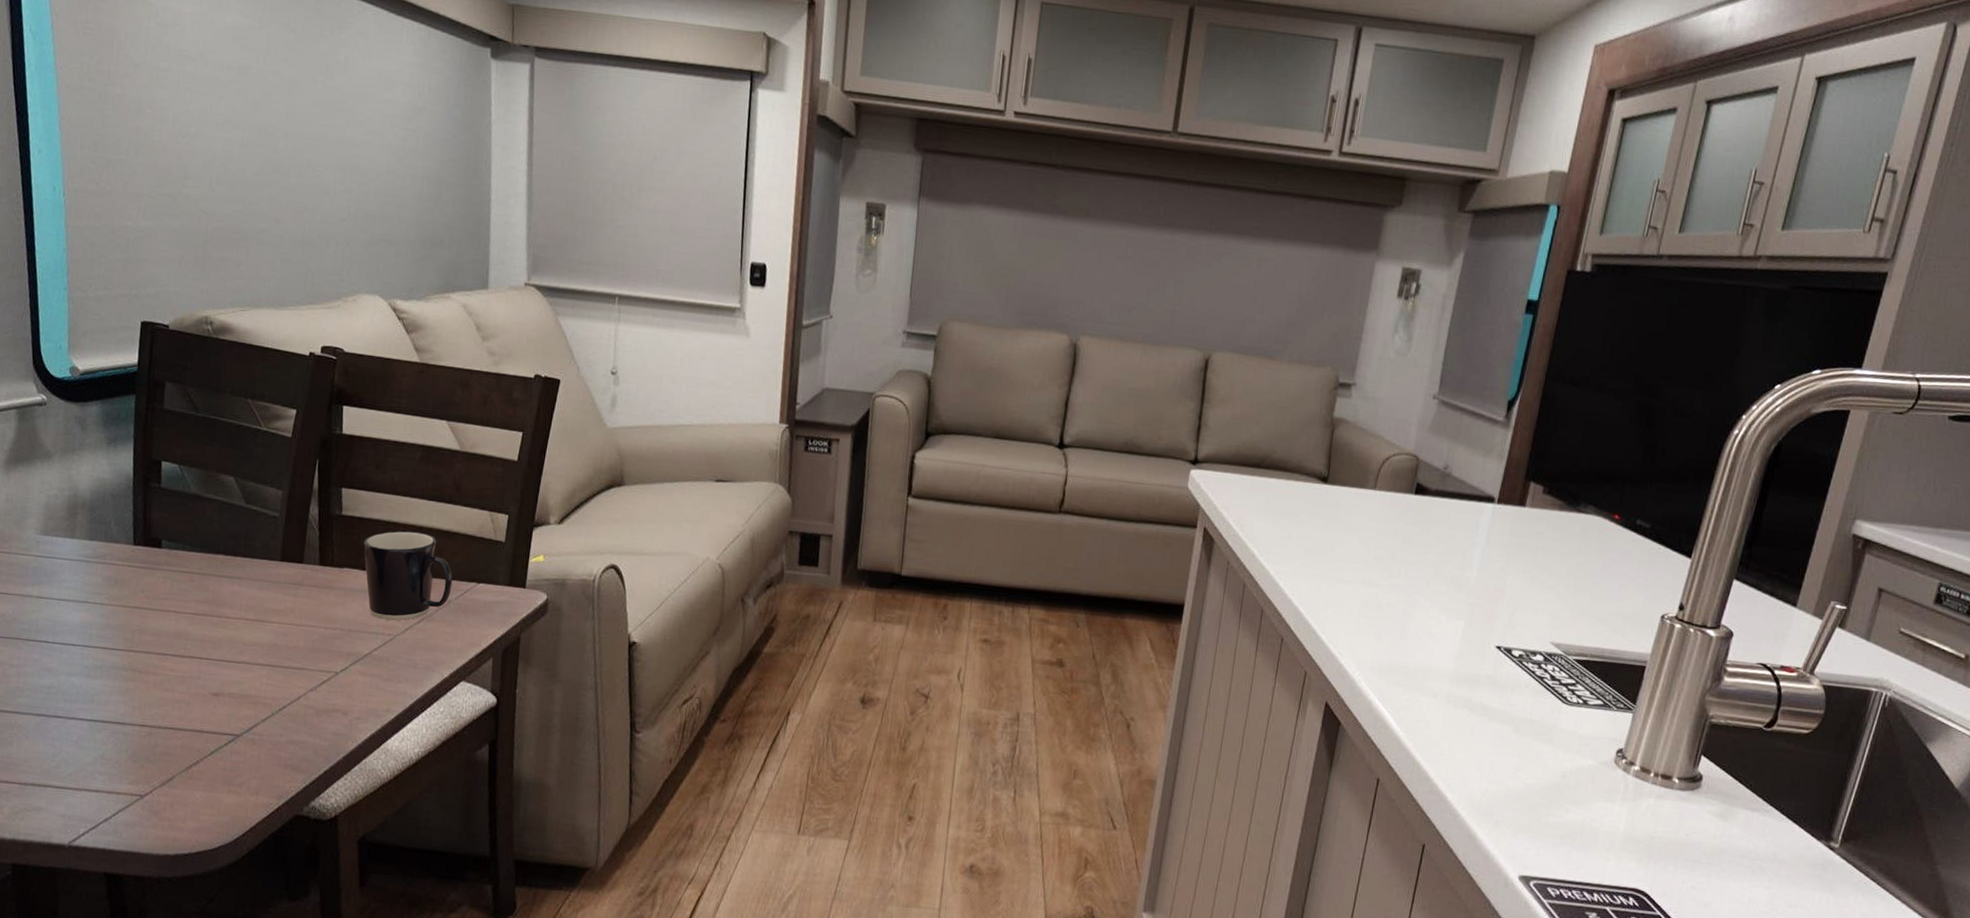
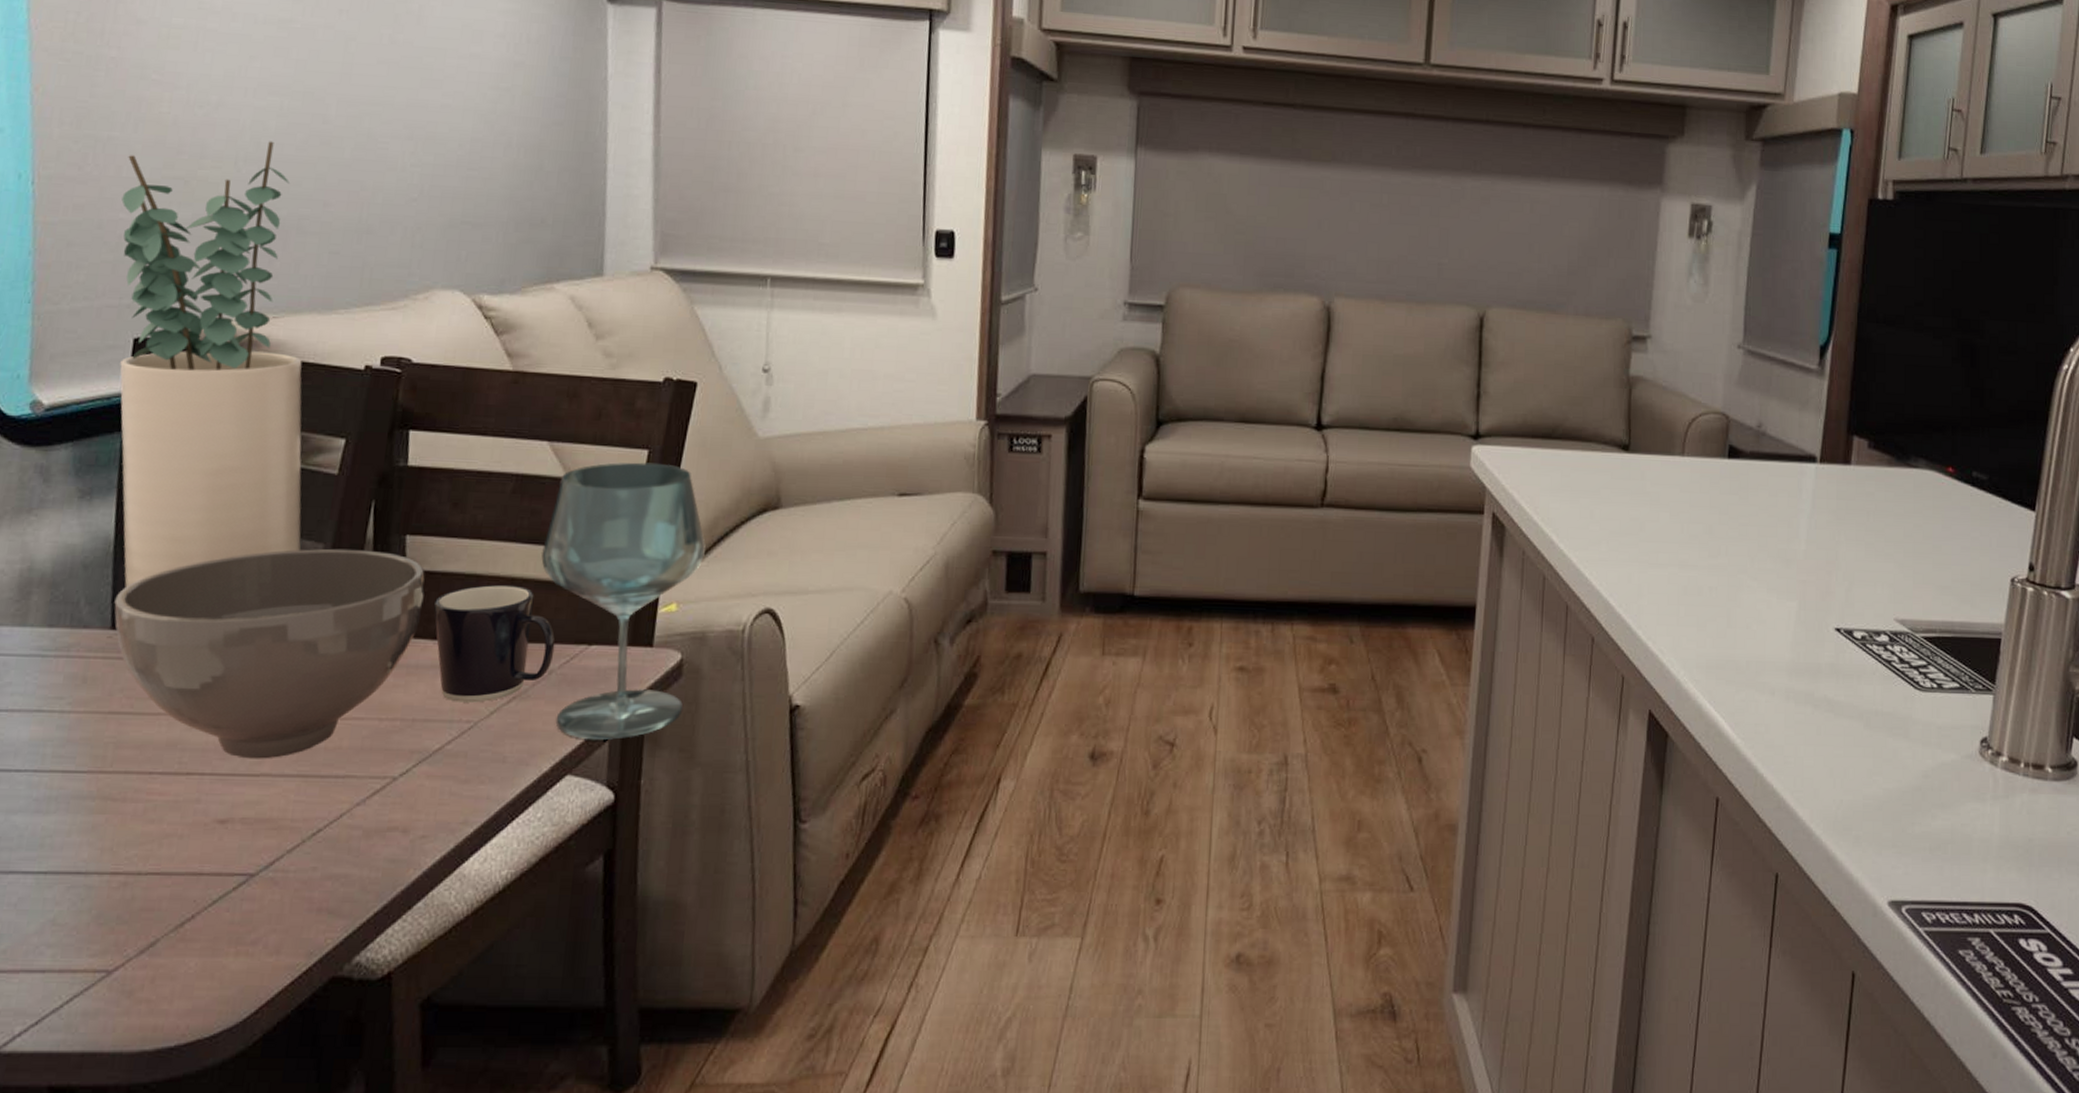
vase: none [128,167,266,515] -> present [120,141,302,588]
bowl: none [135,493,357,651] -> present [114,548,425,759]
wine glass: none [441,441,566,658] -> present [540,462,706,740]

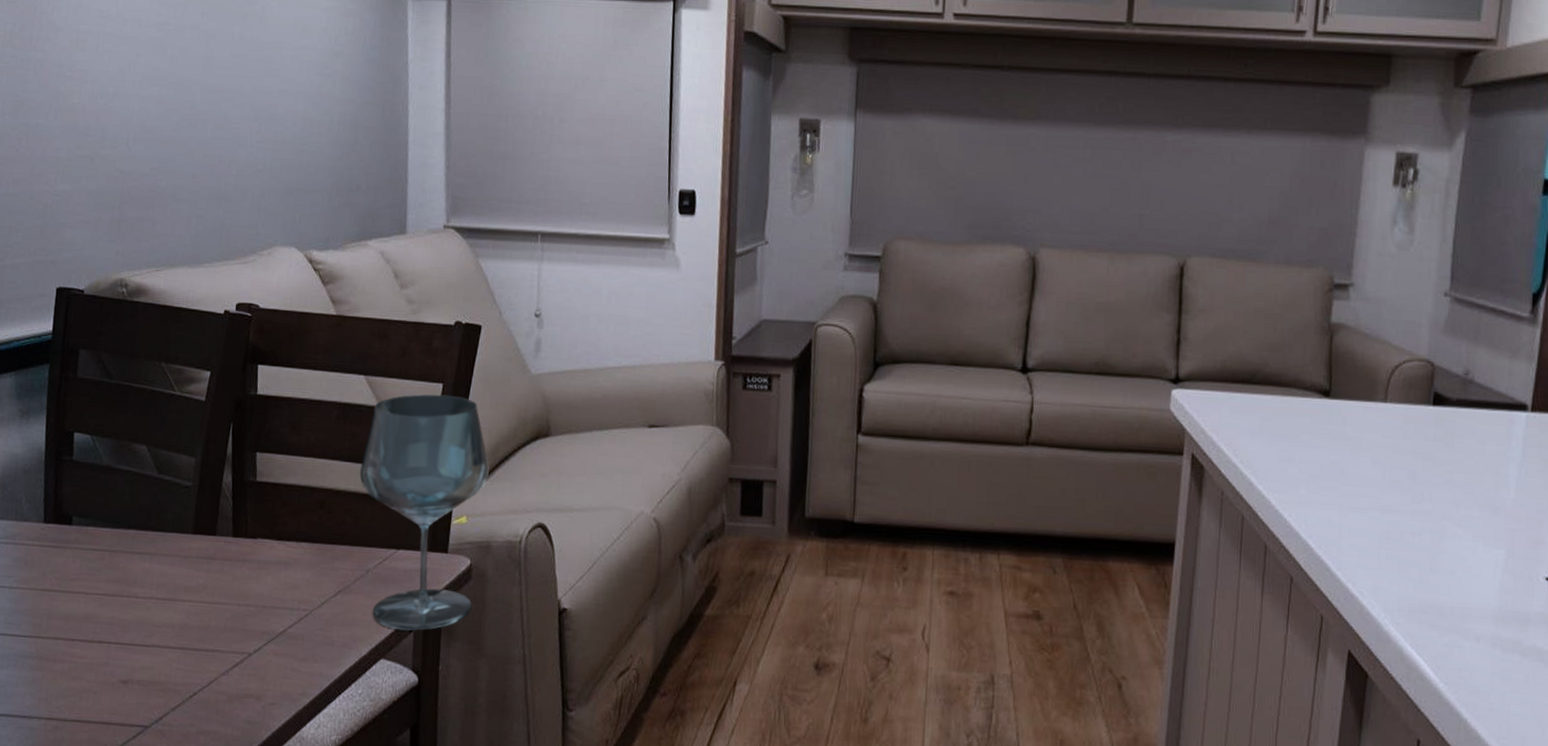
bowl: present [114,548,425,759] -> none [45,462,271,633]
vase: present [120,141,302,588] -> none [46,124,179,490]
mug: present [433,584,556,703] -> none [277,495,371,595]

